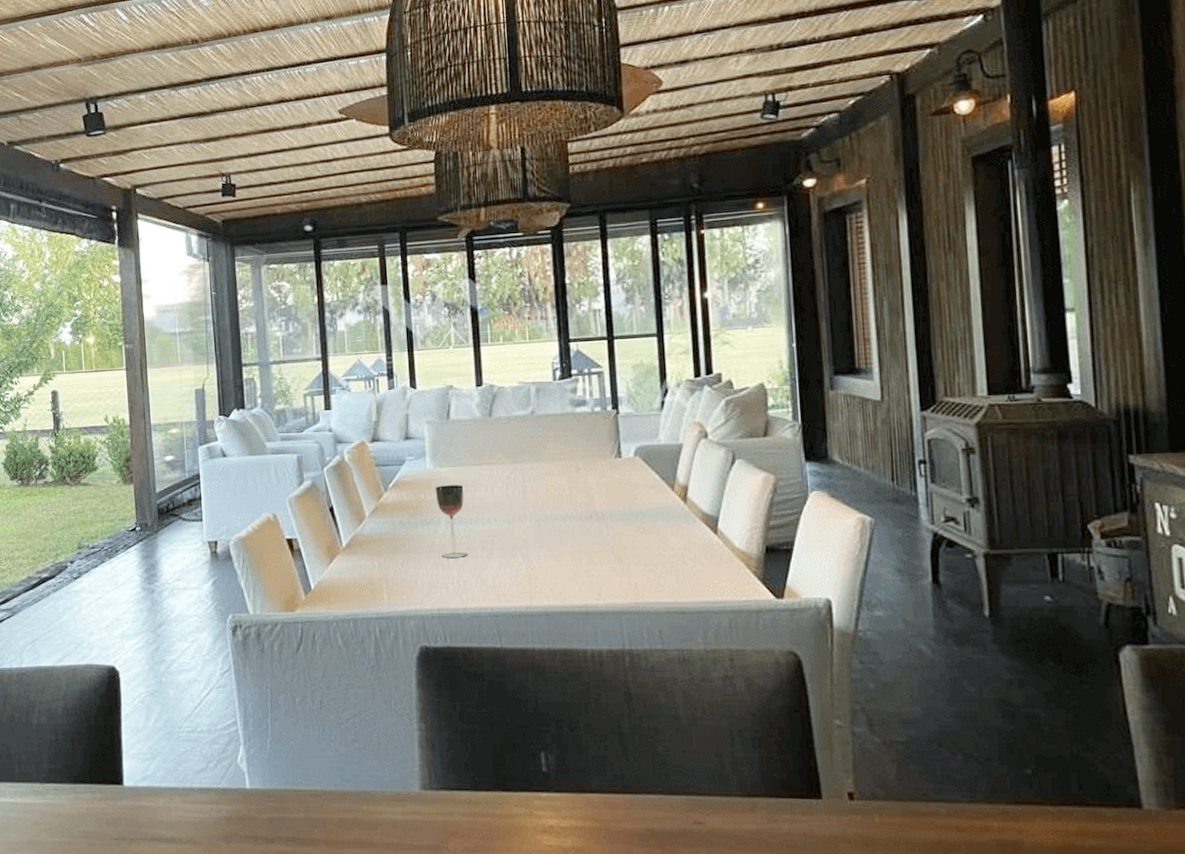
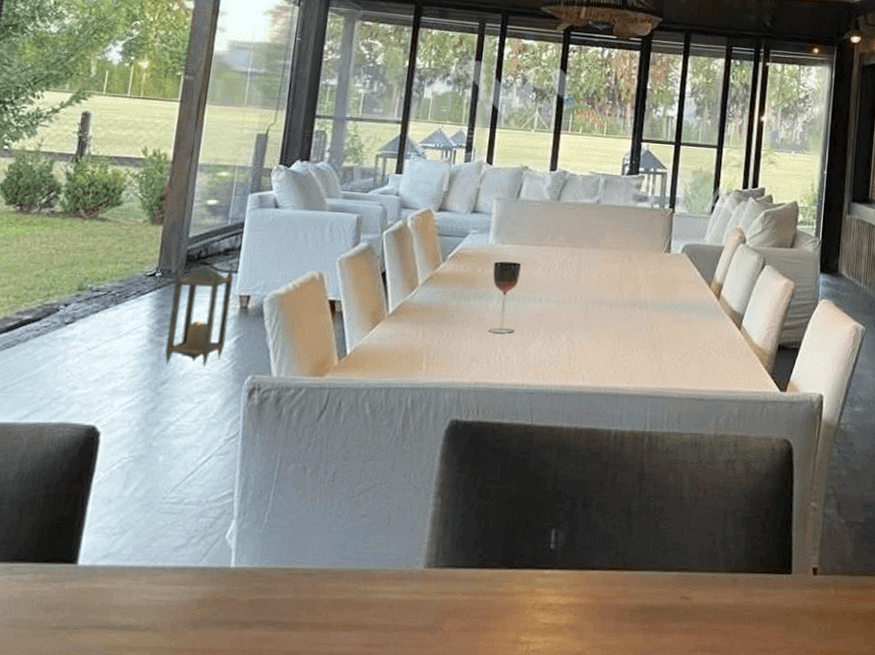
lantern: none [152,515,204,609] -> present [164,264,234,367]

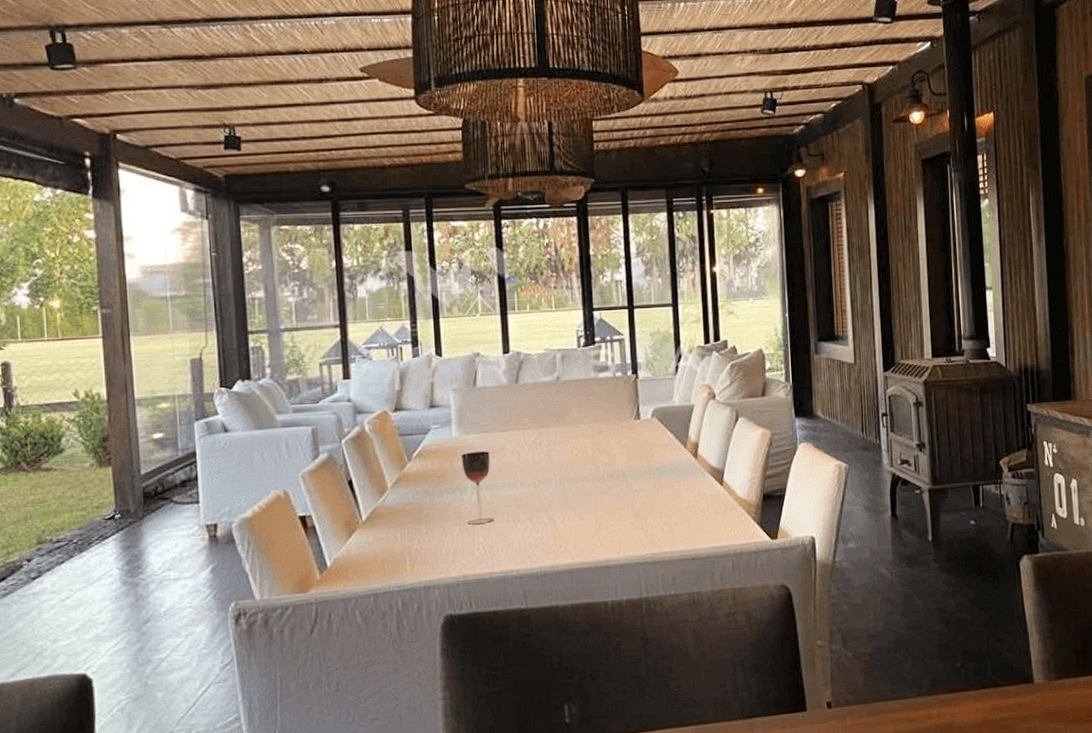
lantern: present [164,264,234,367] -> none [136,497,201,604]

